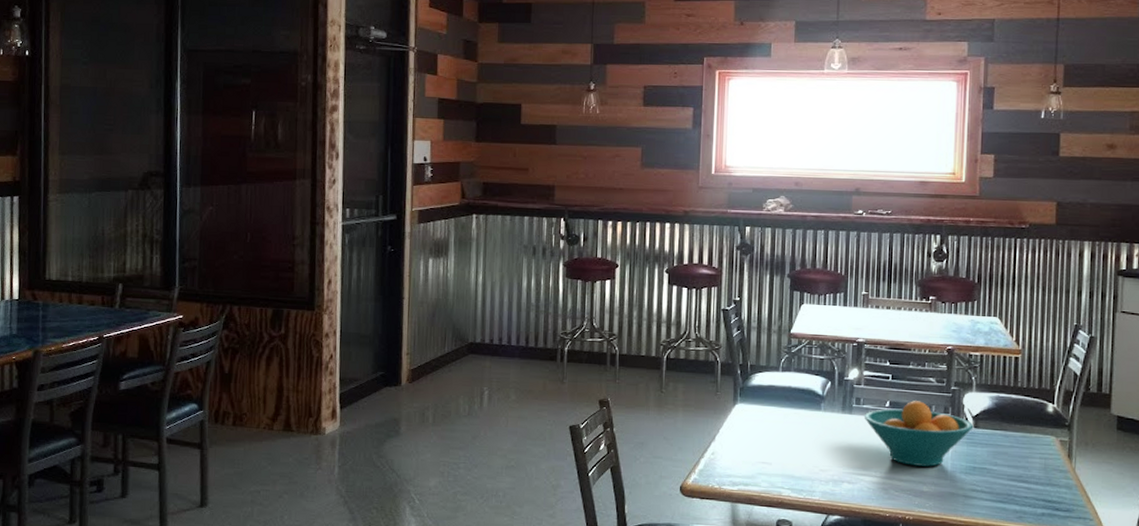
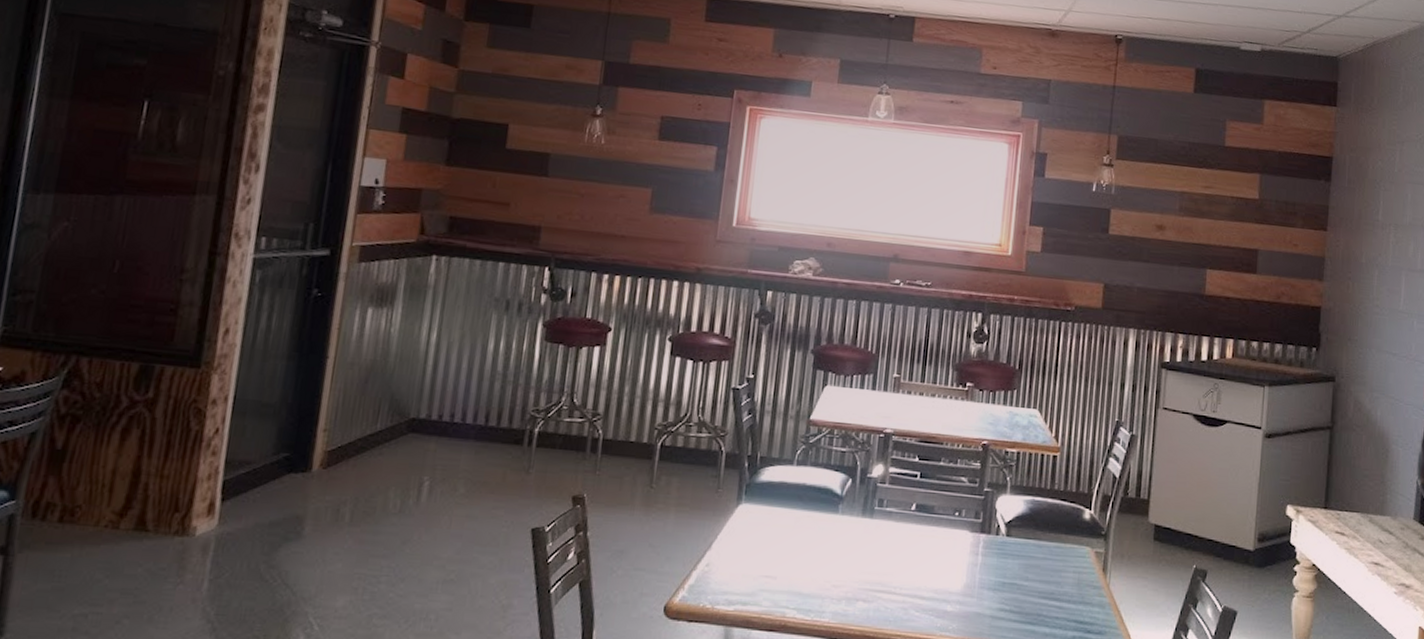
fruit bowl: present [865,400,974,467] -> none [887,503,1006,582]

